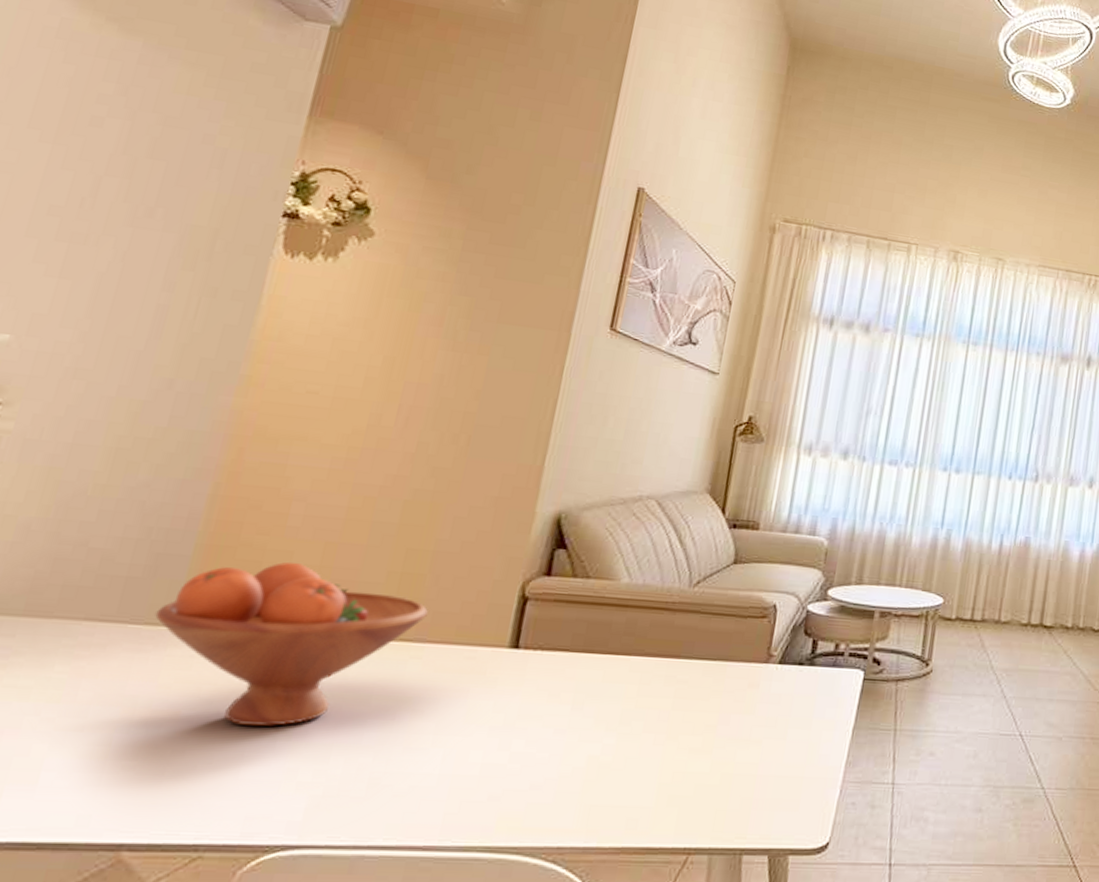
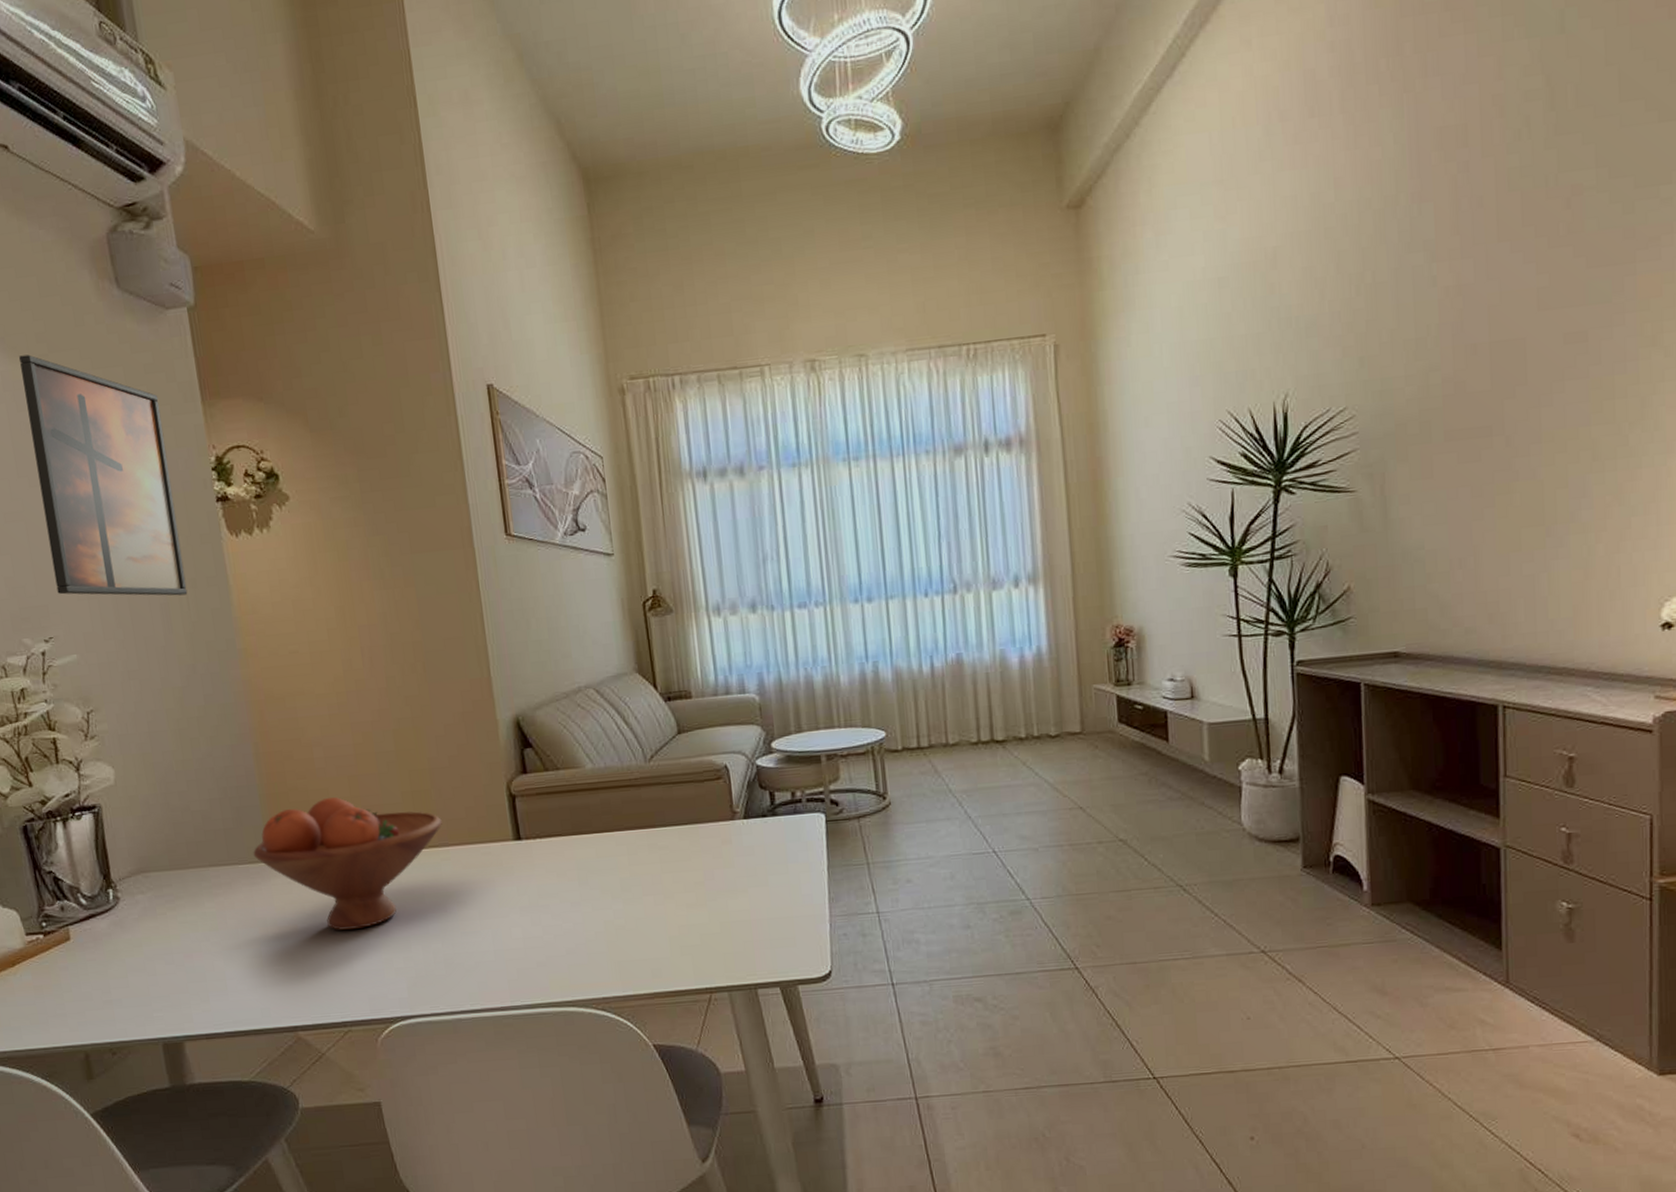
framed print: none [18,10,257,302] -> present [19,354,188,596]

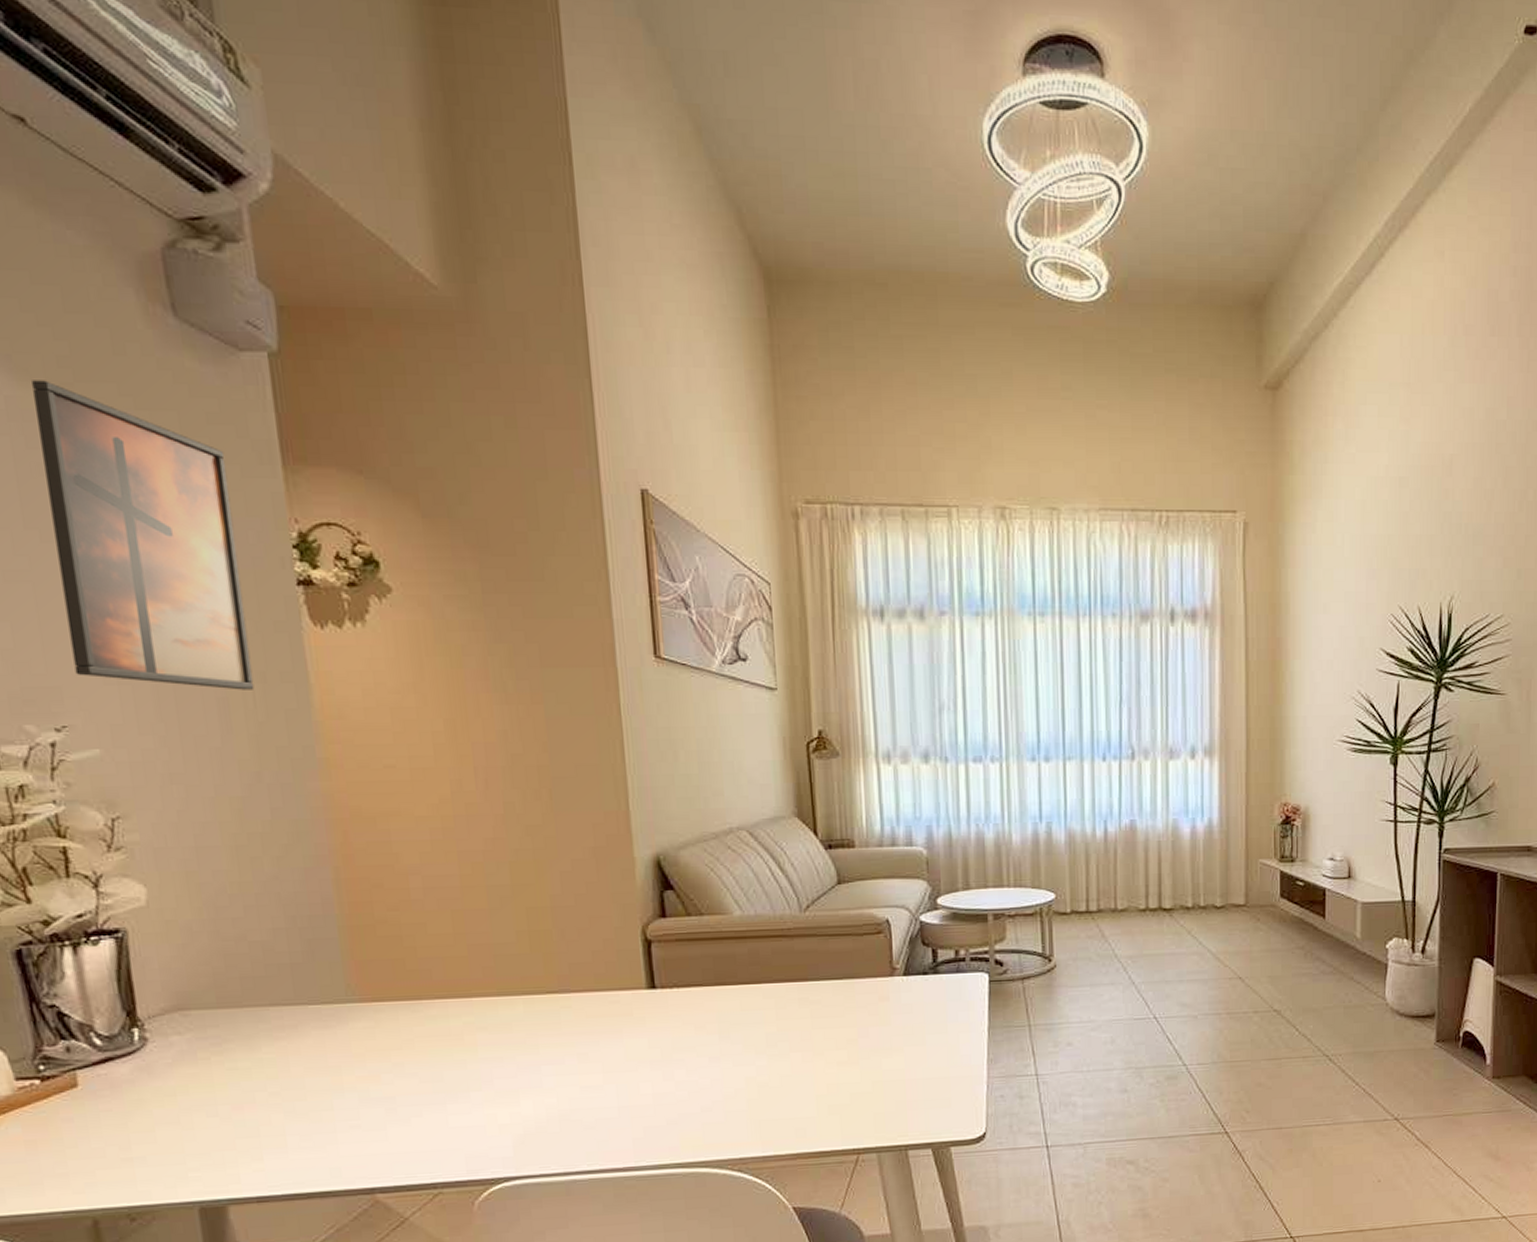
fruit bowl: present [253,796,442,930] -> none [327,932,564,1082]

